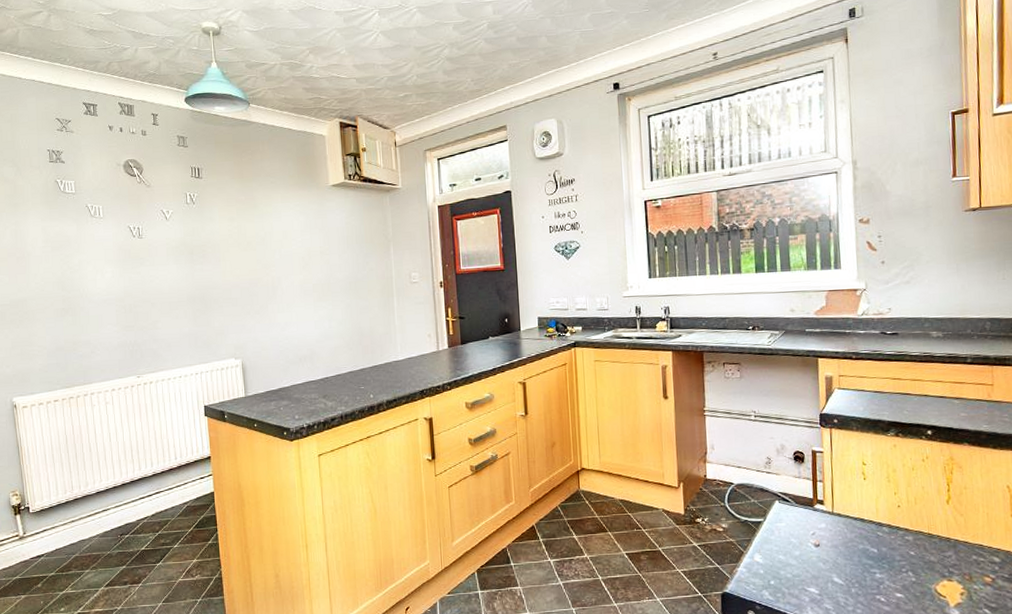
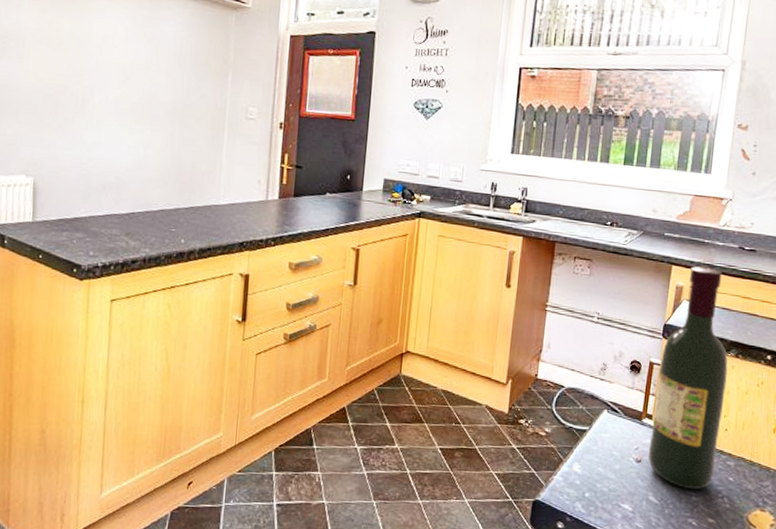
wine bottle: none [822,355,895,567] -> present [648,266,728,490]

